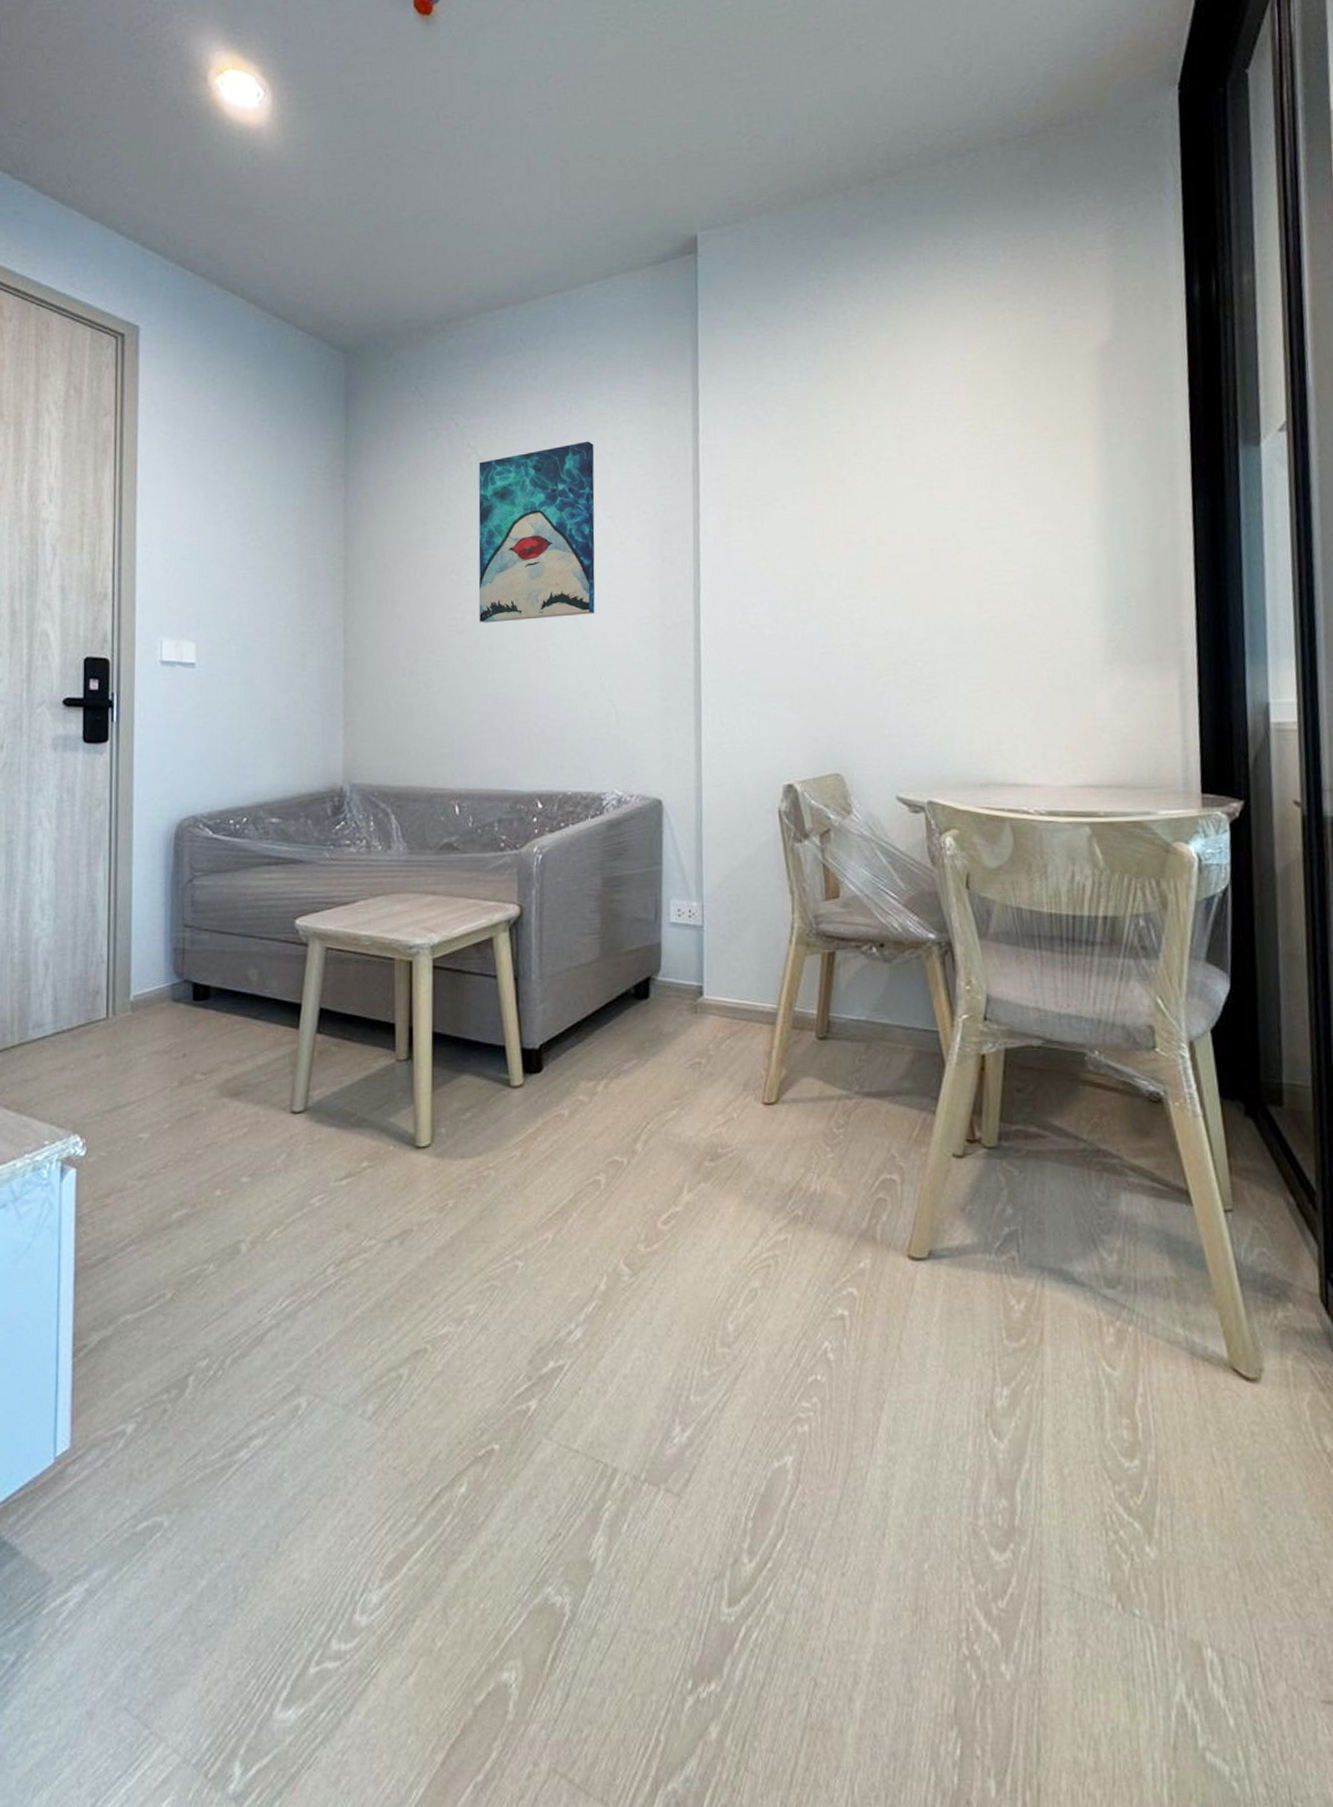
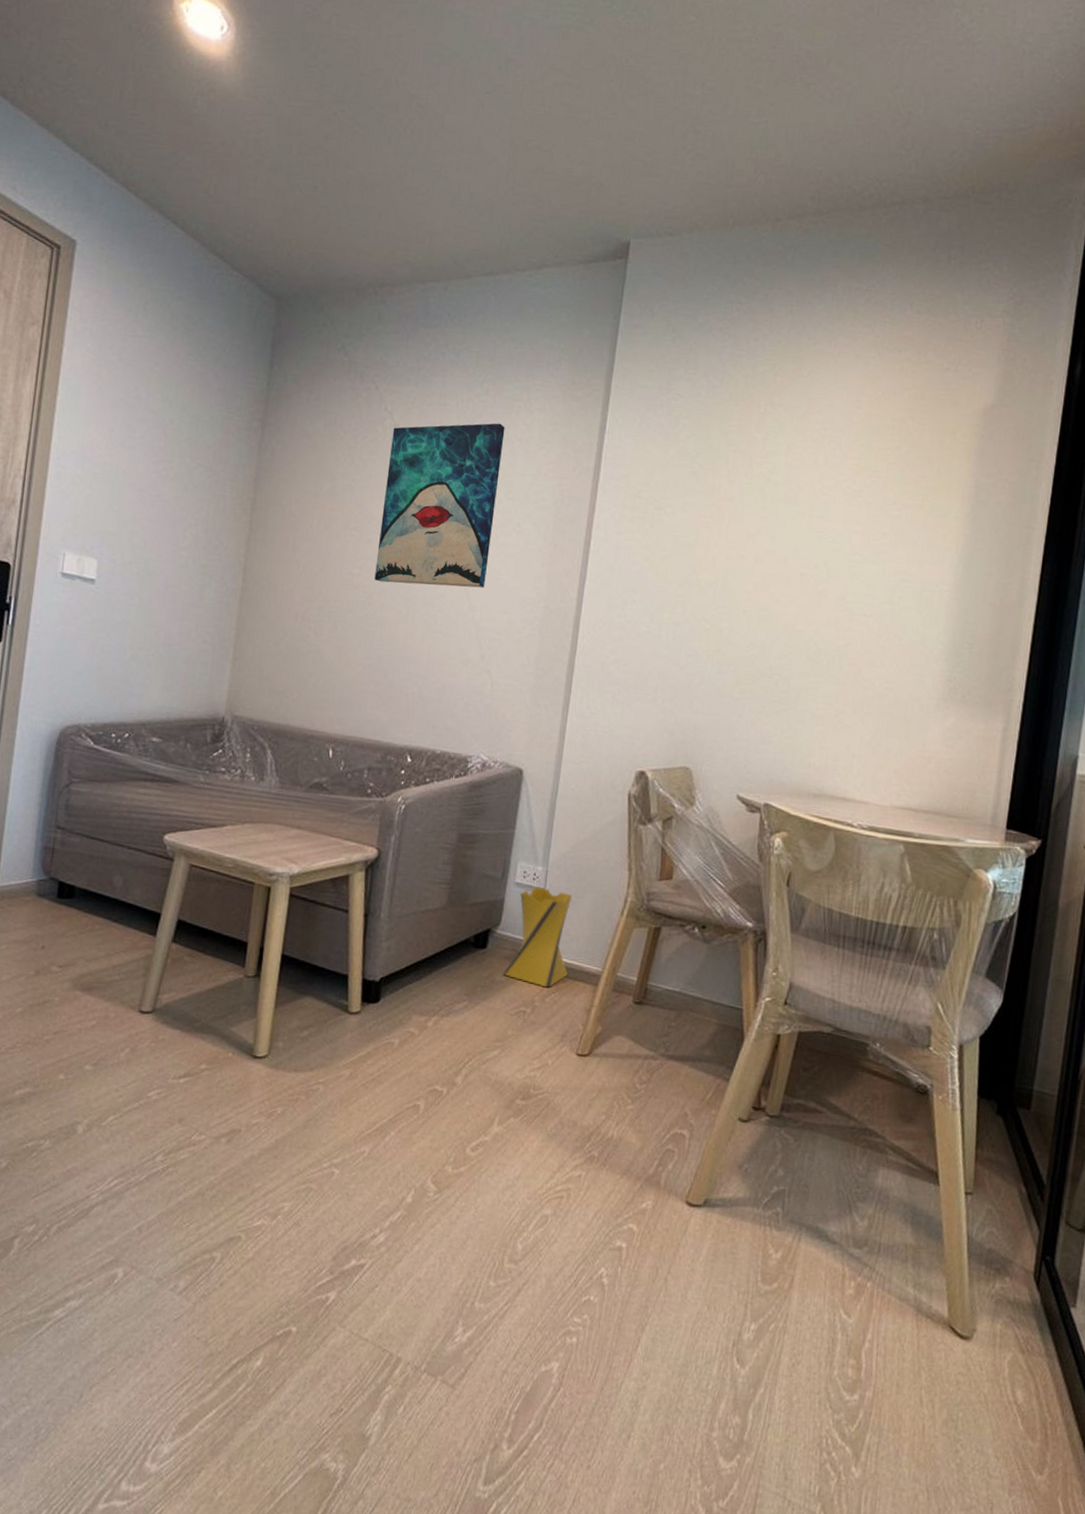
vase: none [671,924,742,1034] -> present [503,886,572,988]

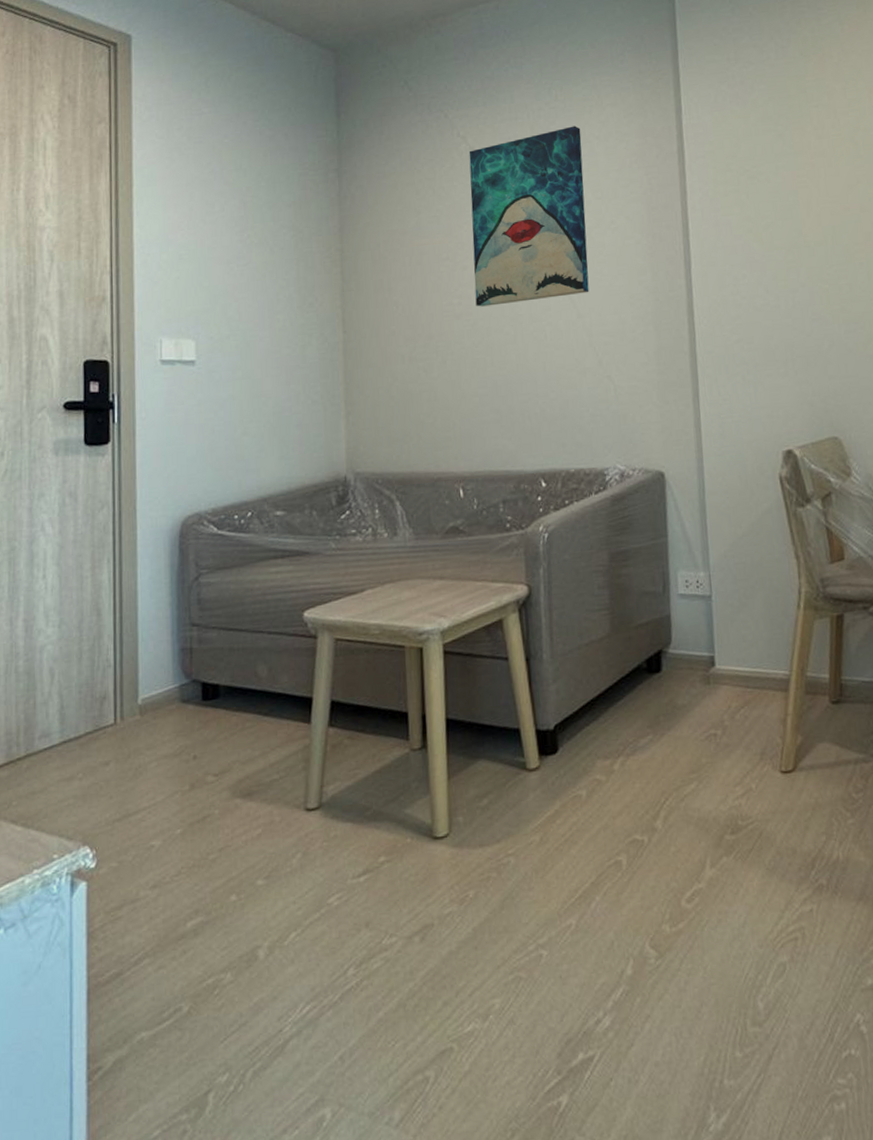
vase: present [503,886,572,988] -> none [684,594,755,704]

